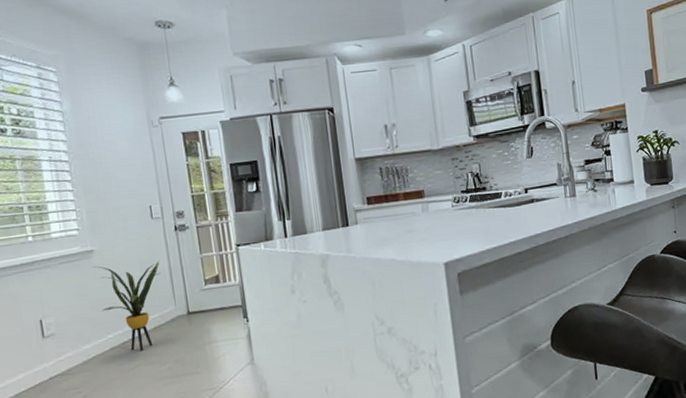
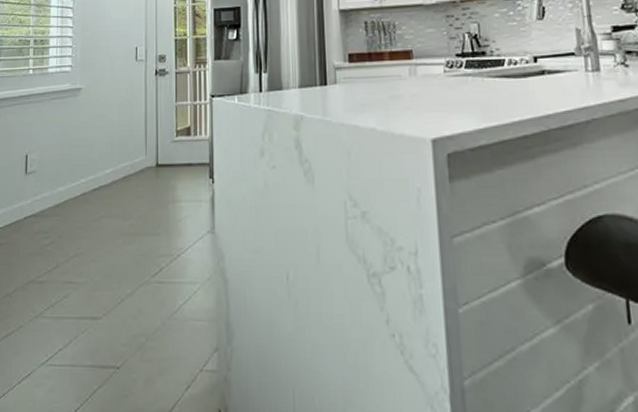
house plant: present [93,261,161,351] -> none [79,105,137,201]

